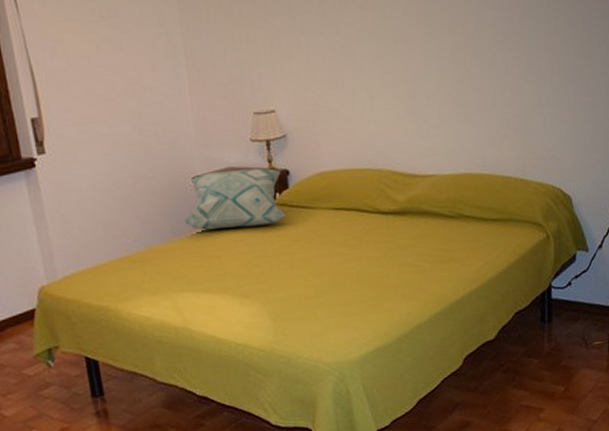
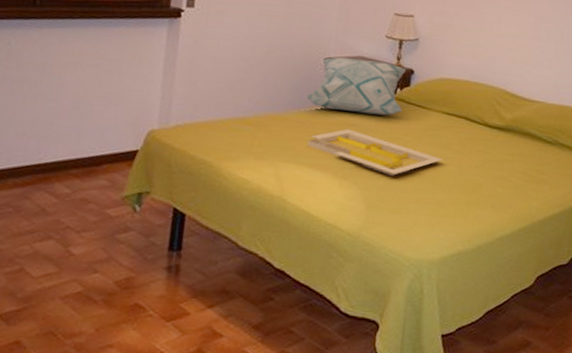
serving tray: none [197,246,341,286] -> present [307,129,443,177]

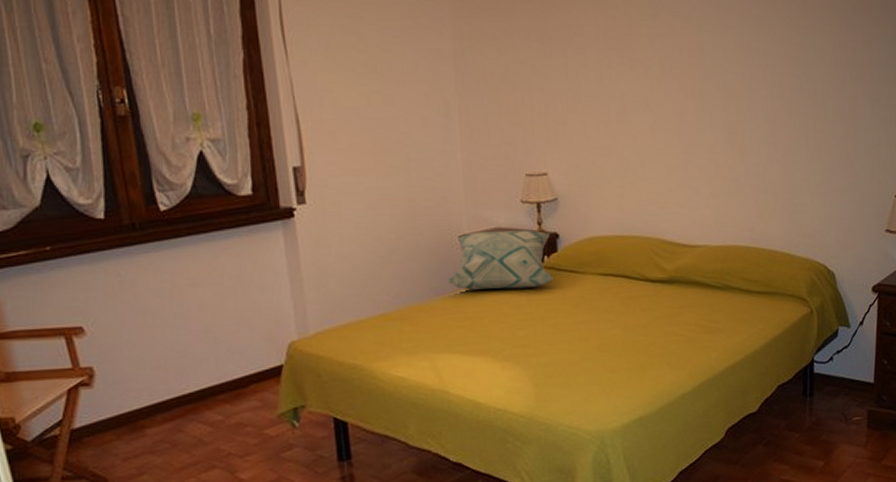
serving tray: present [307,129,443,177] -> none [459,307,607,351]

